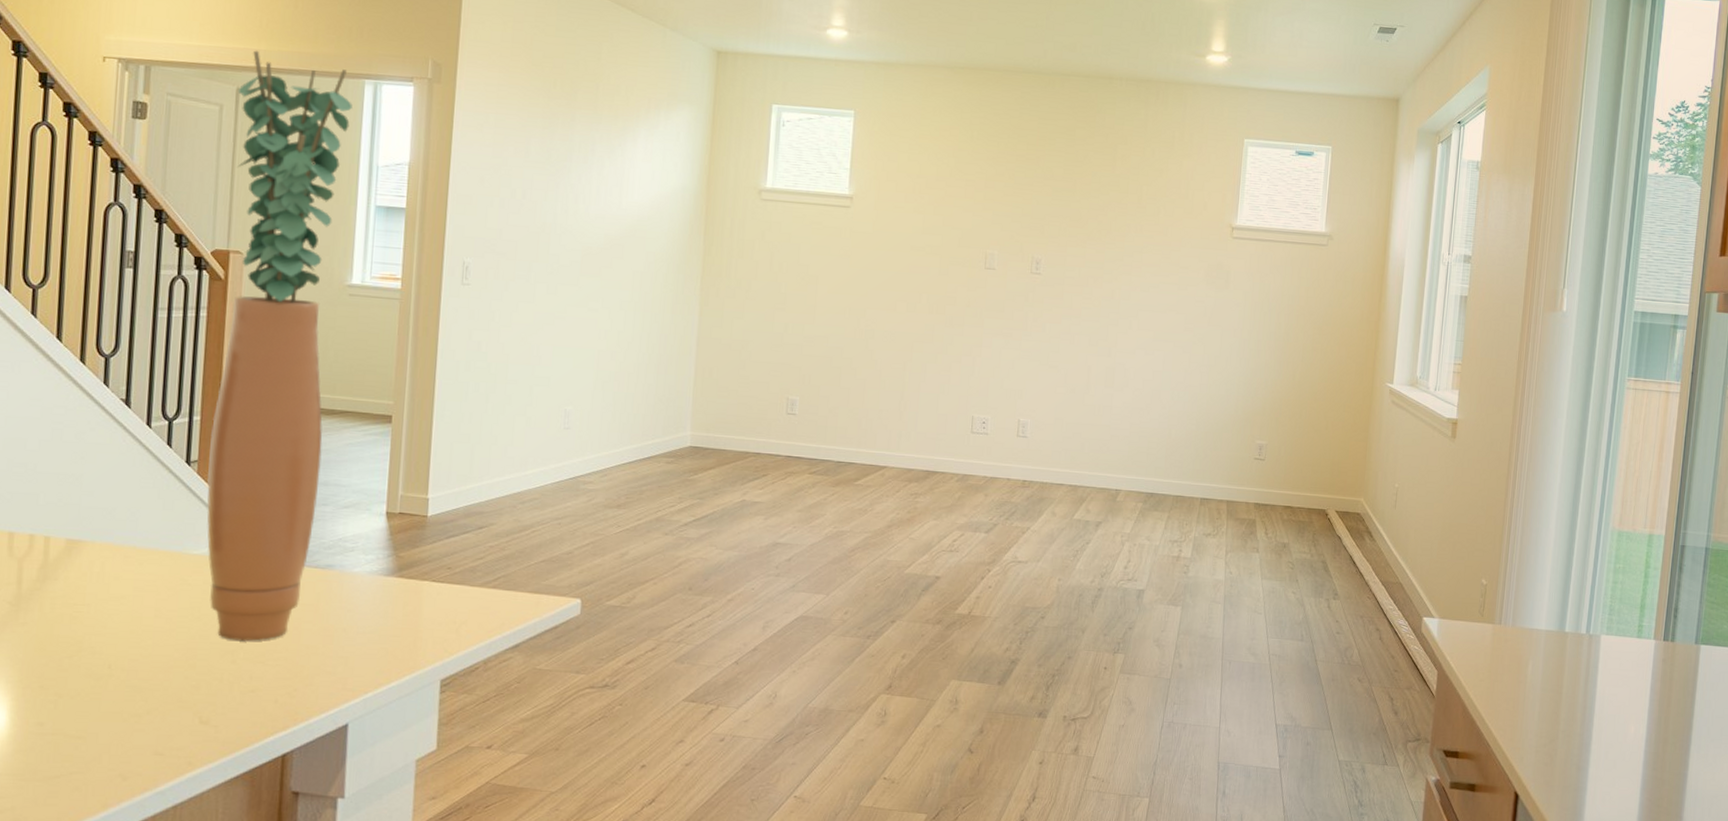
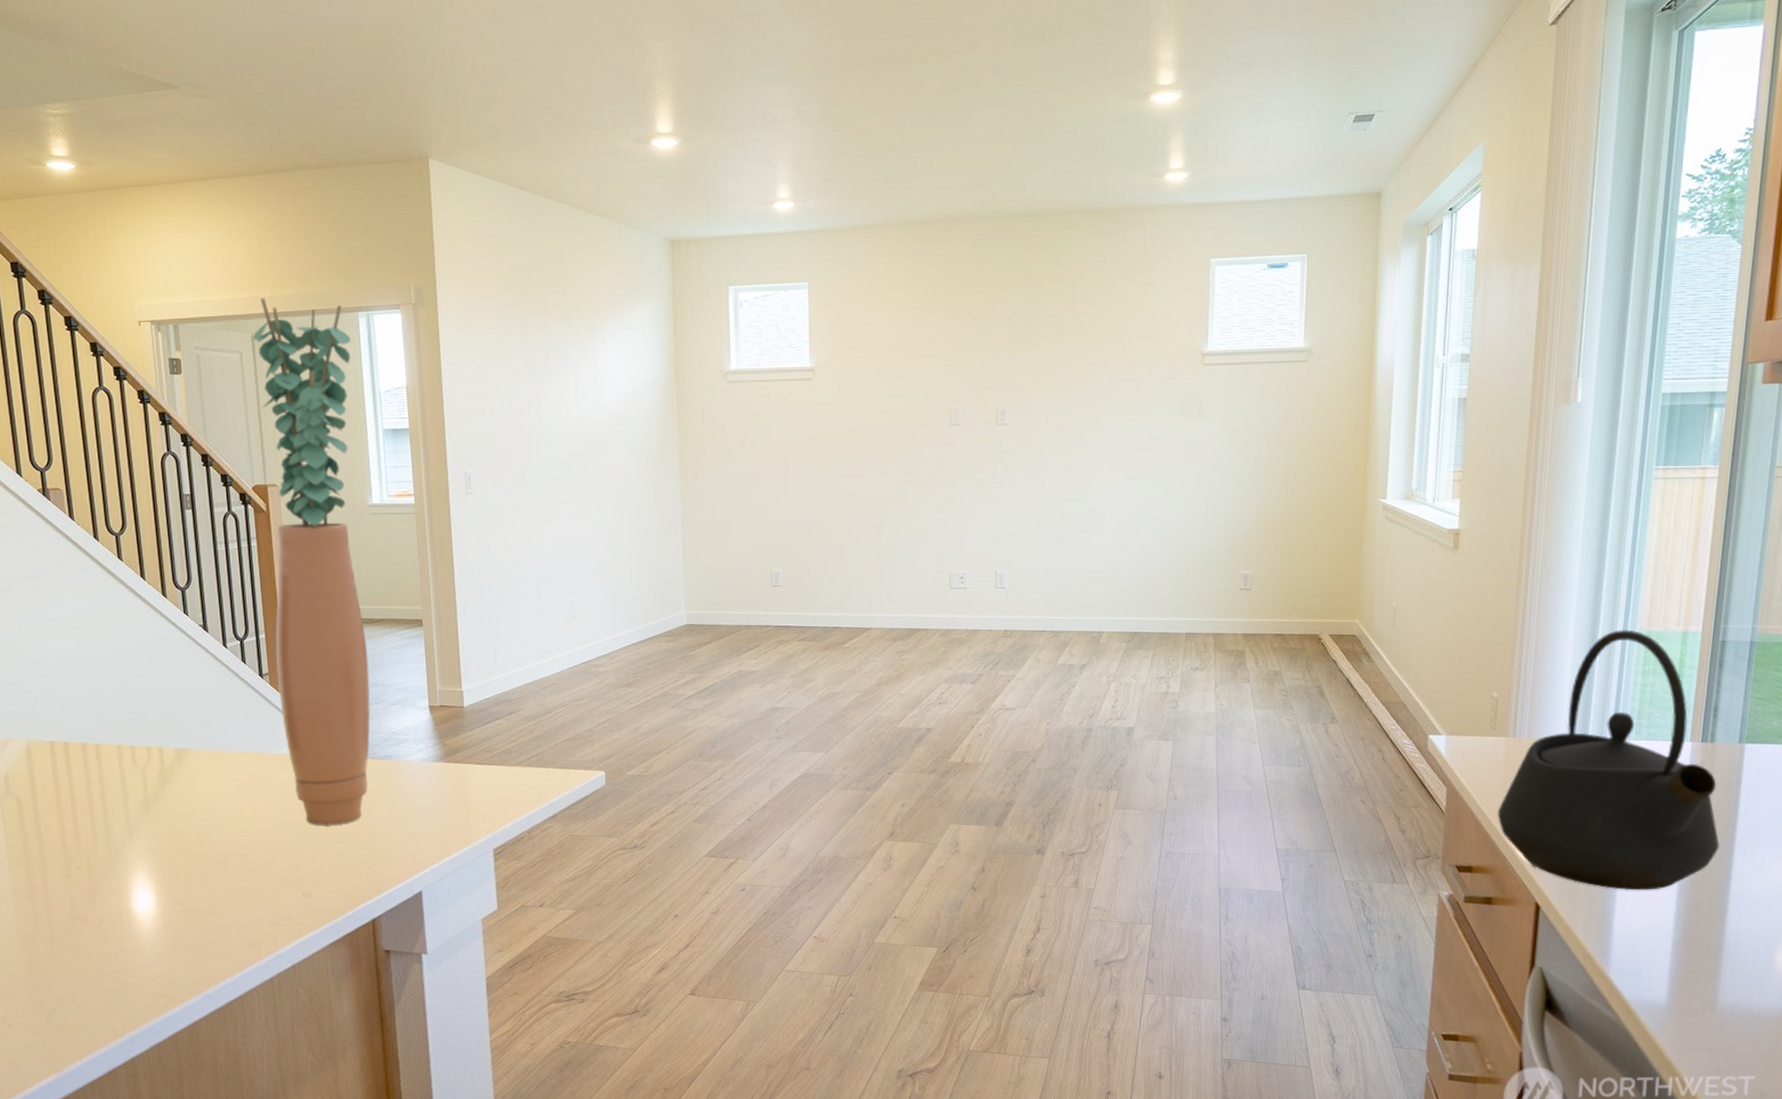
kettle: none [1482,527,1678,784] -> present [1497,629,1720,891]

